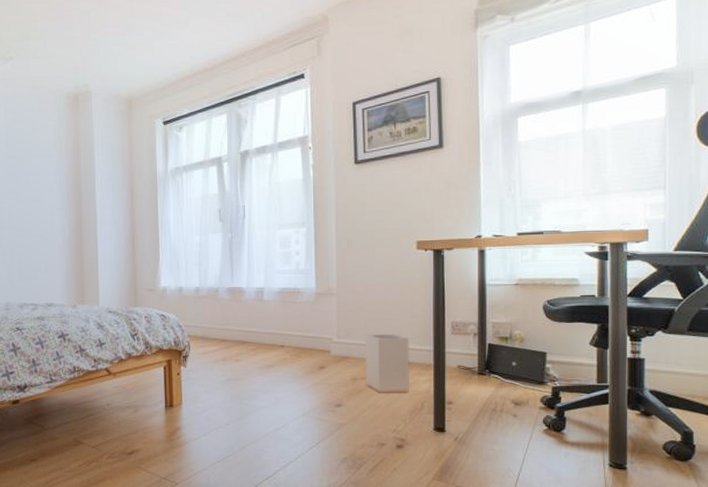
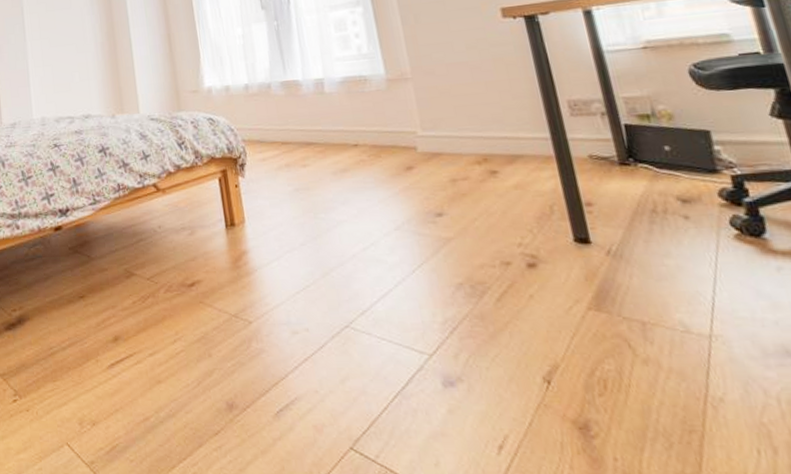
trash bin: present [365,333,409,393] -> none [457,120,530,196]

